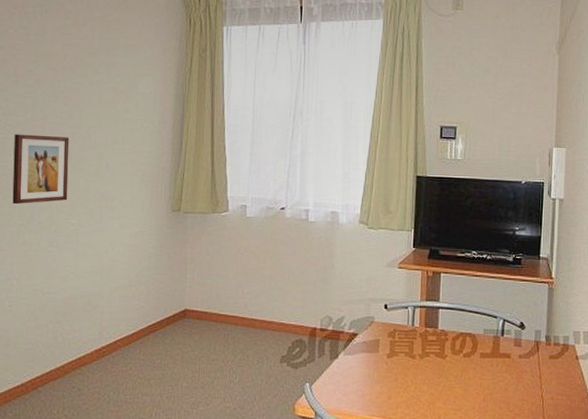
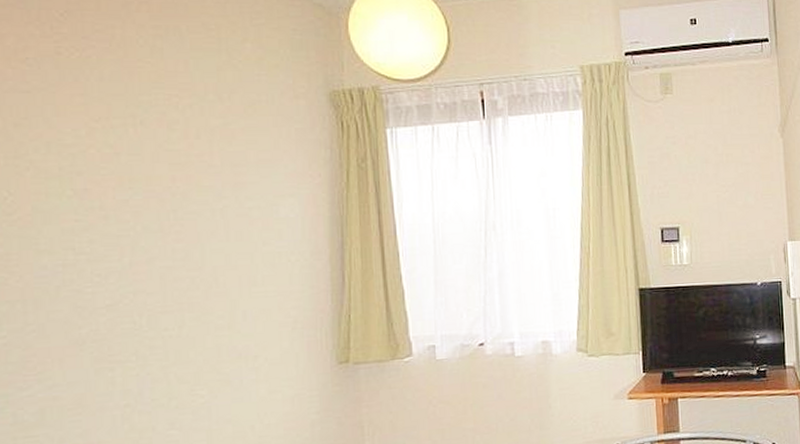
wall art: present [12,134,70,205] -> none [107,283,191,380]

